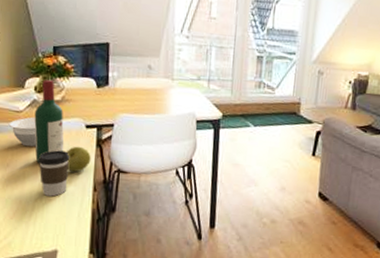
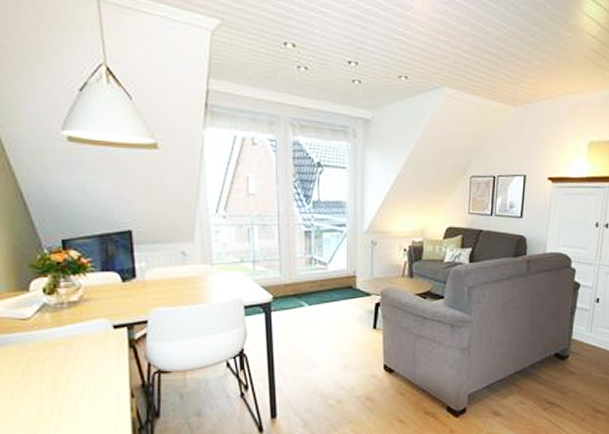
bowl: present [8,116,37,147] -> none [13,323,52,358]
wine bottle: present [34,79,64,162] -> none [46,278,89,374]
coffee cup: present [38,150,70,197] -> none [57,357,98,411]
apple: present [66,146,91,172] -> none [92,350,124,379]

